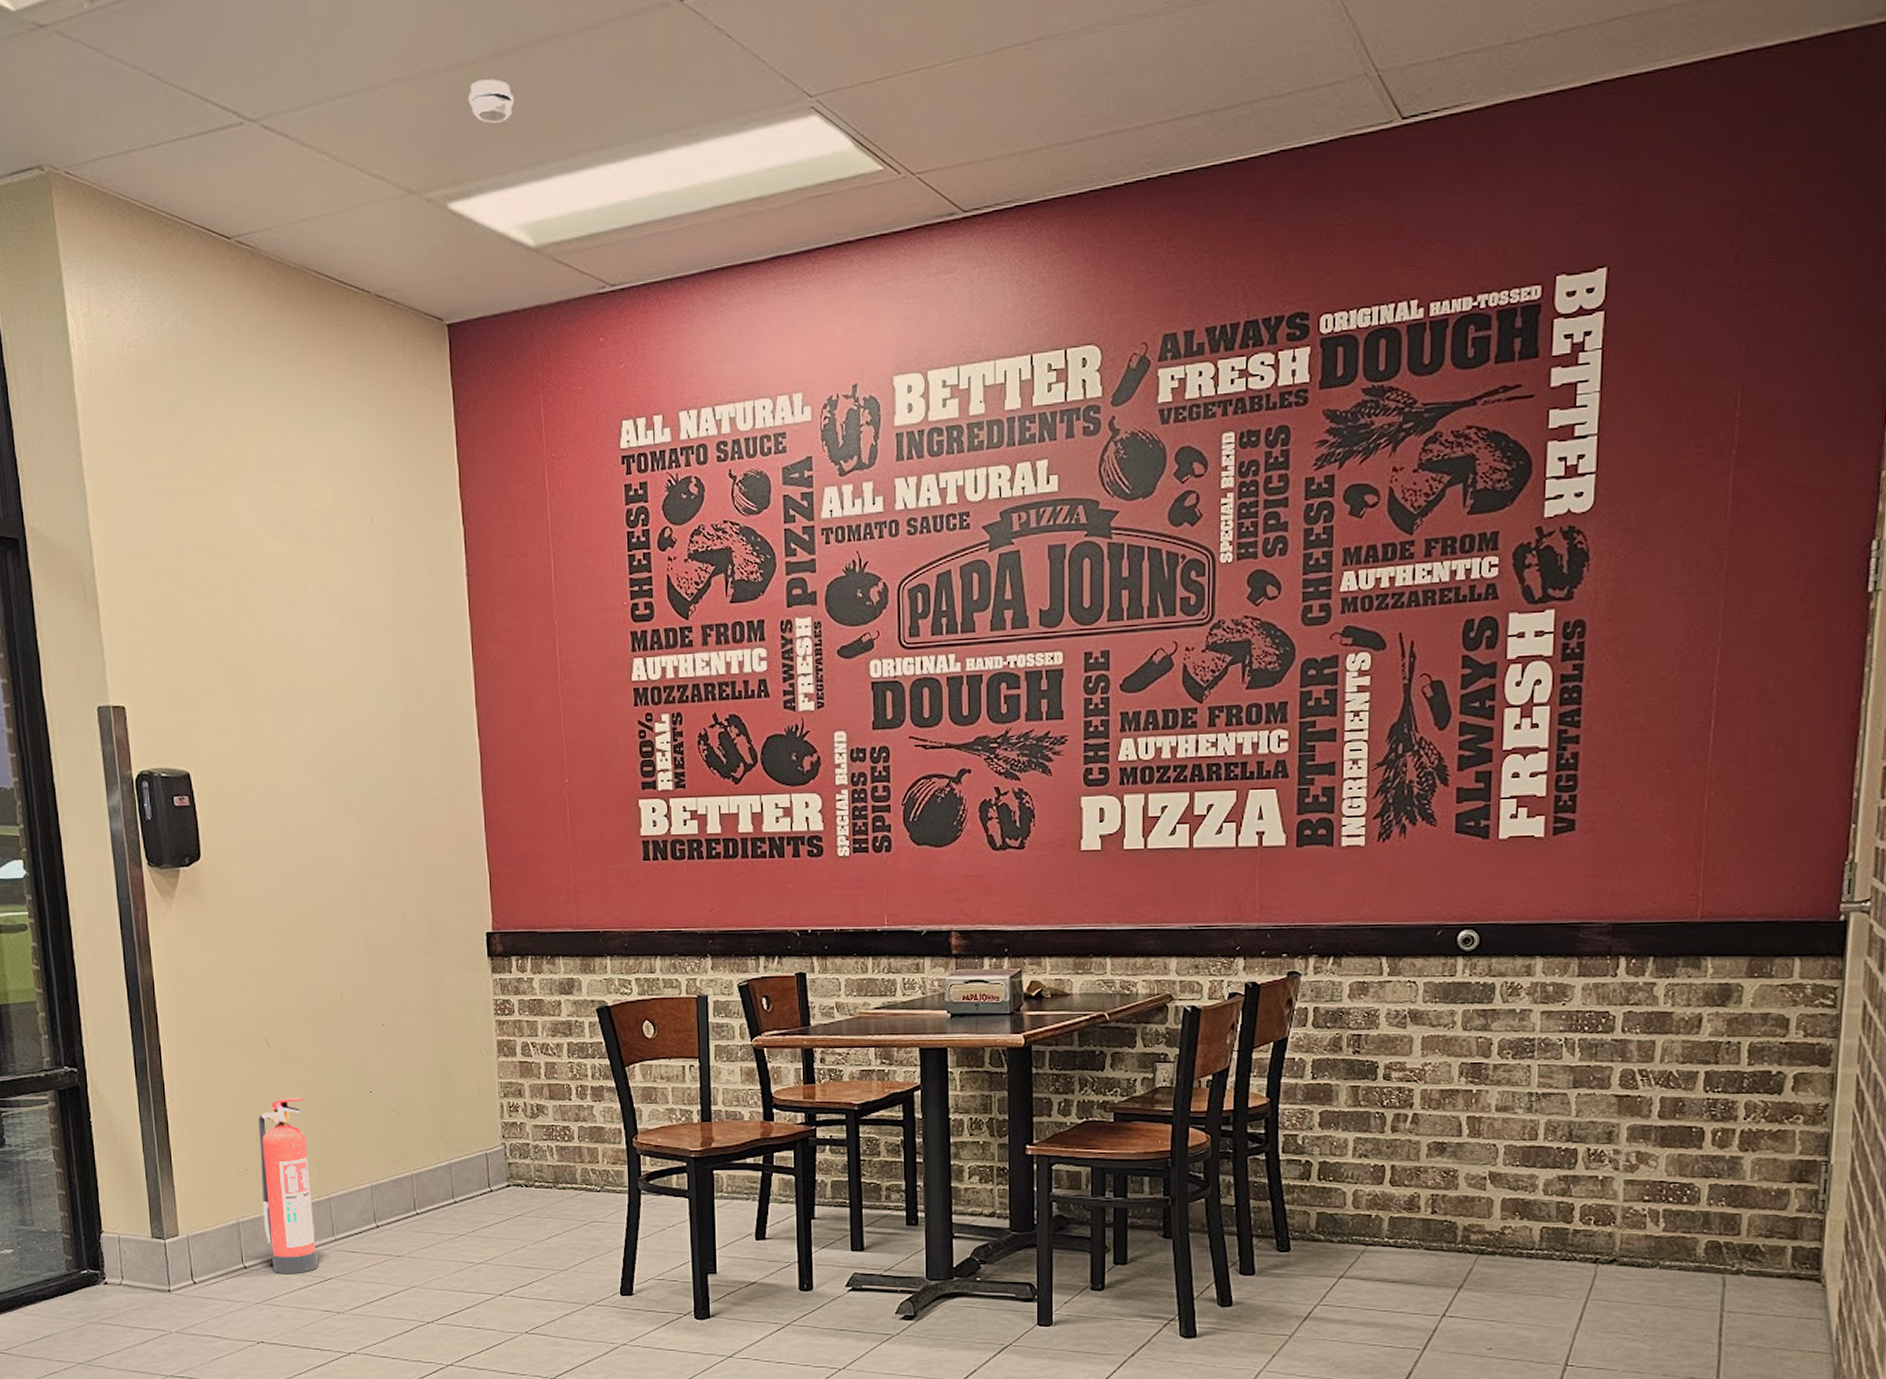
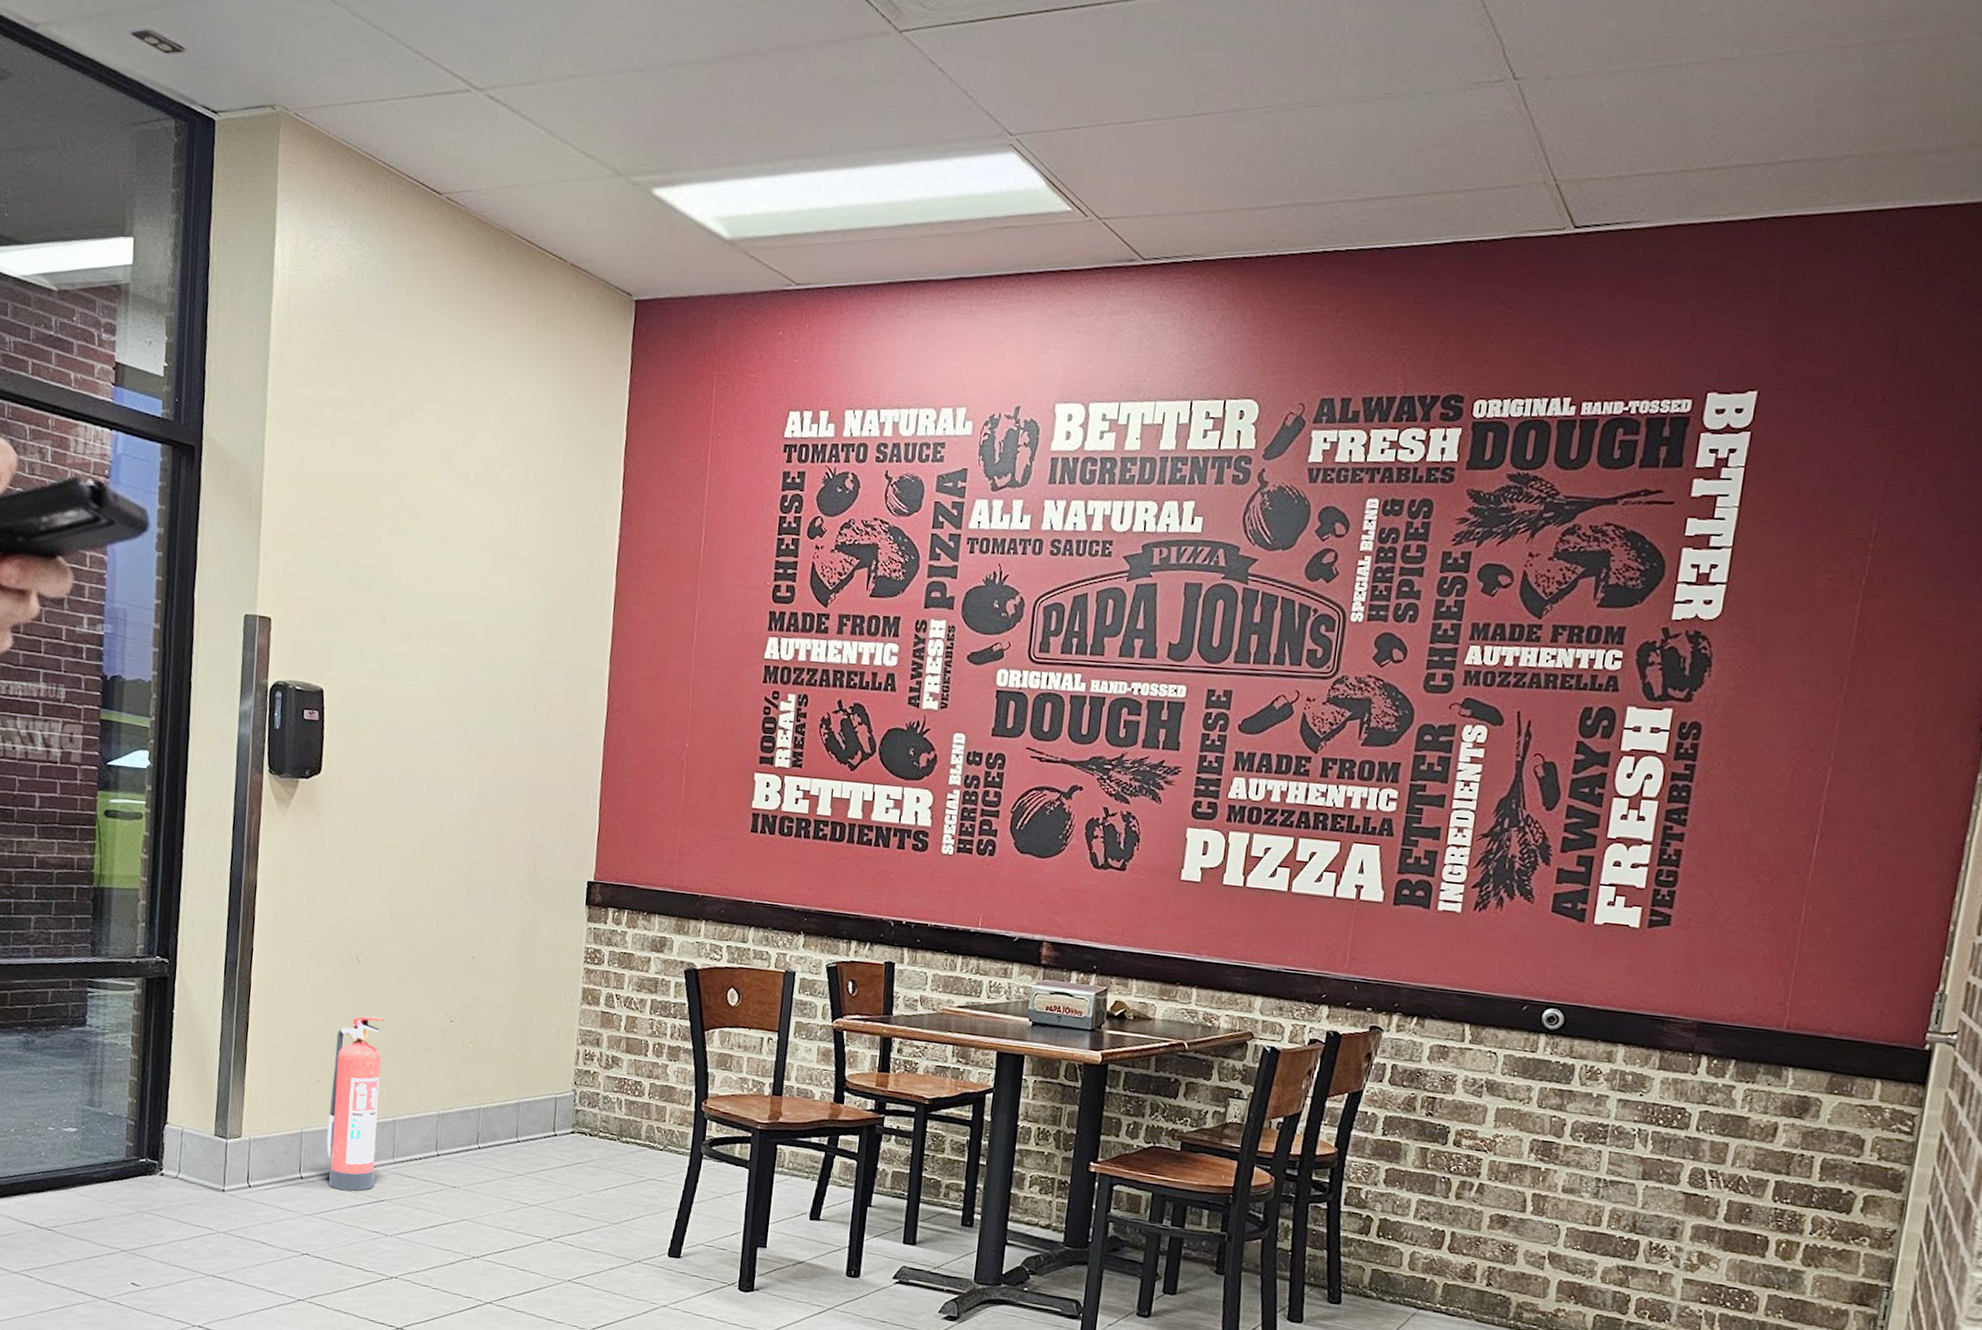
smoke detector: present [468,79,514,123] -> none [685,80,729,121]

